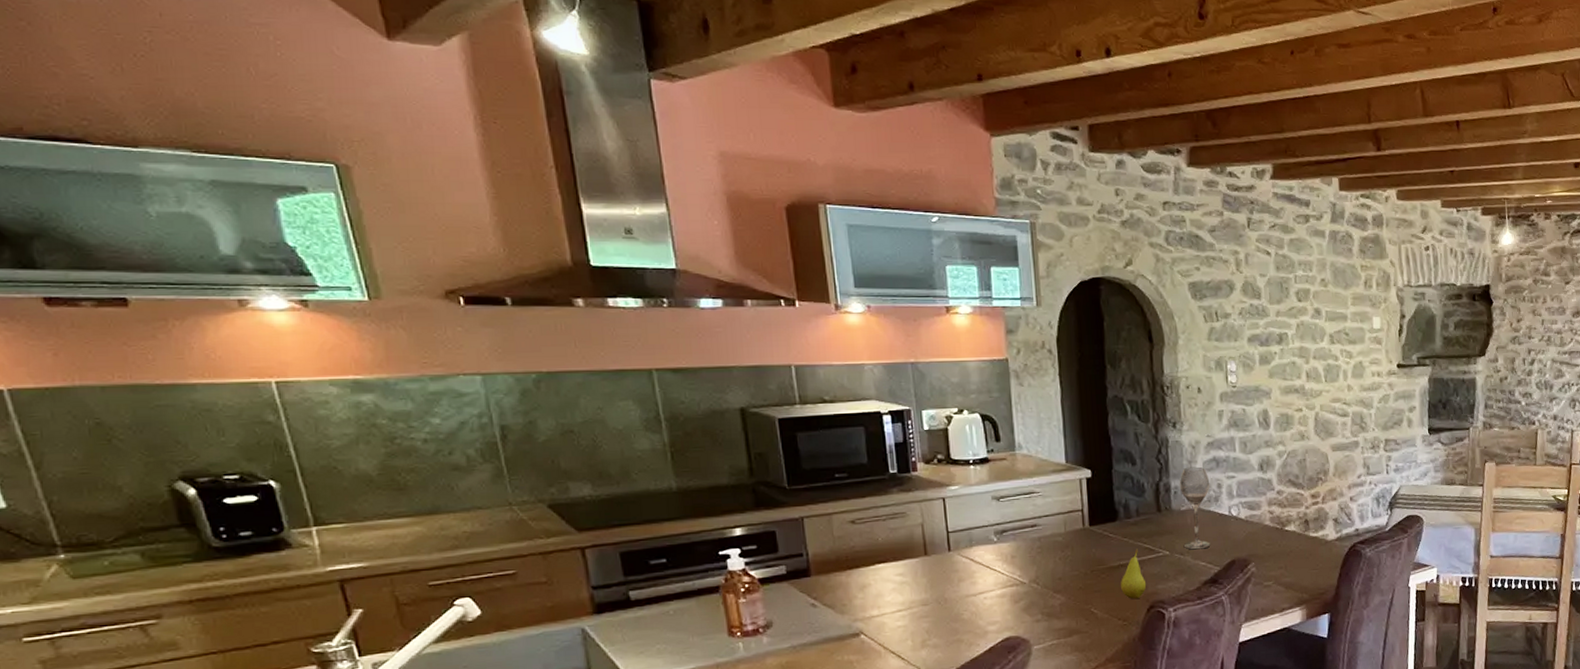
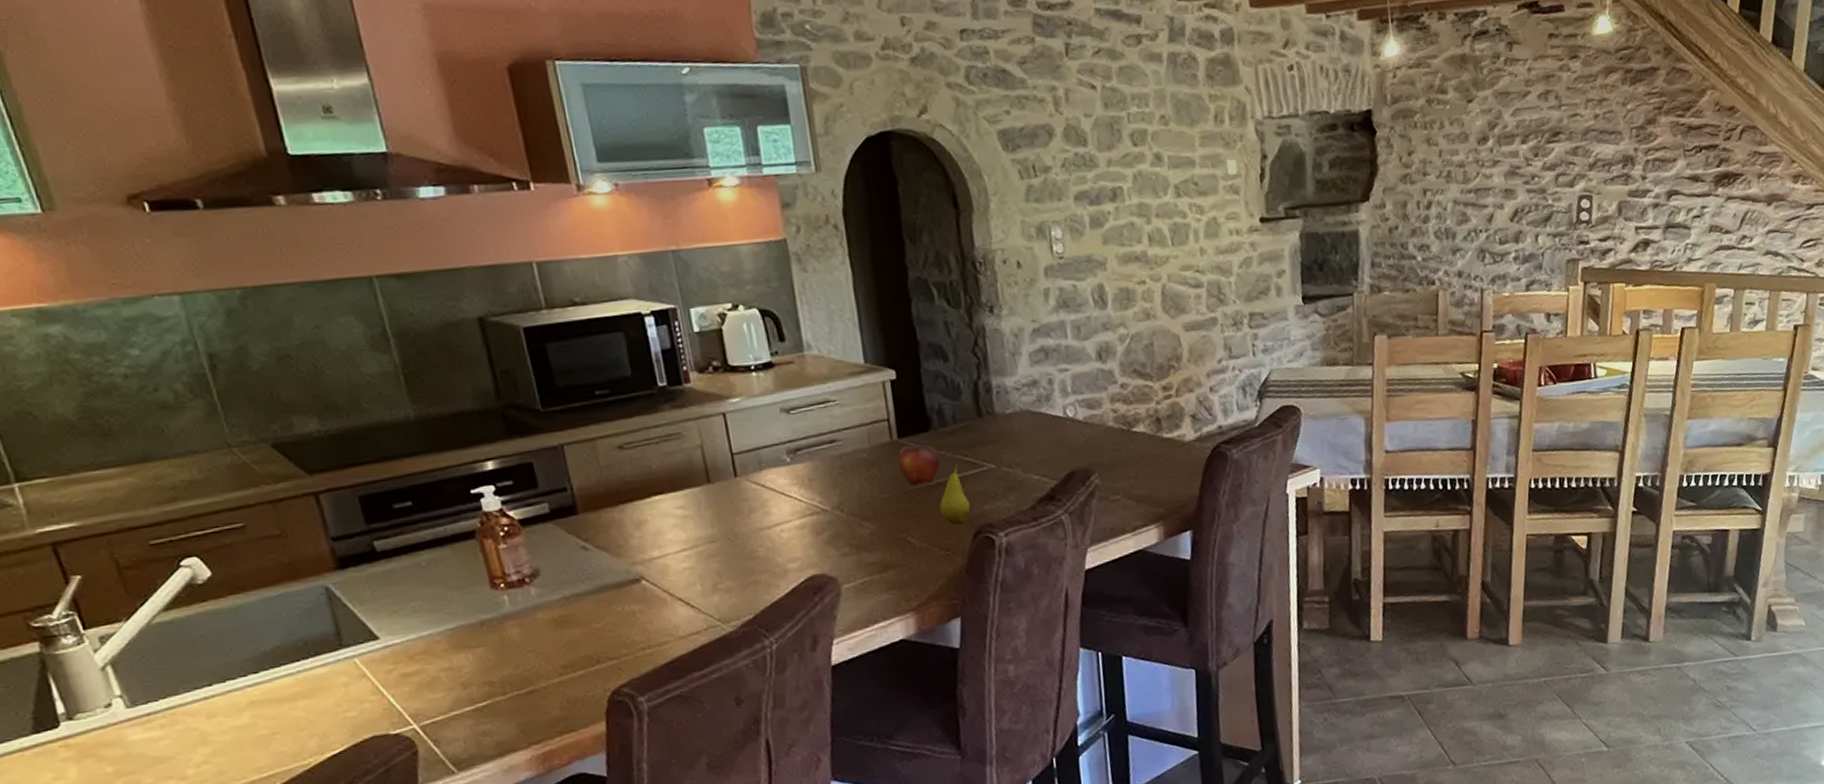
fruit: none [1088,530,1124,565] -> present [897,442,941,485]
wineglass: present [1179,466,1211,550] -> none [1001,359,1044,461]

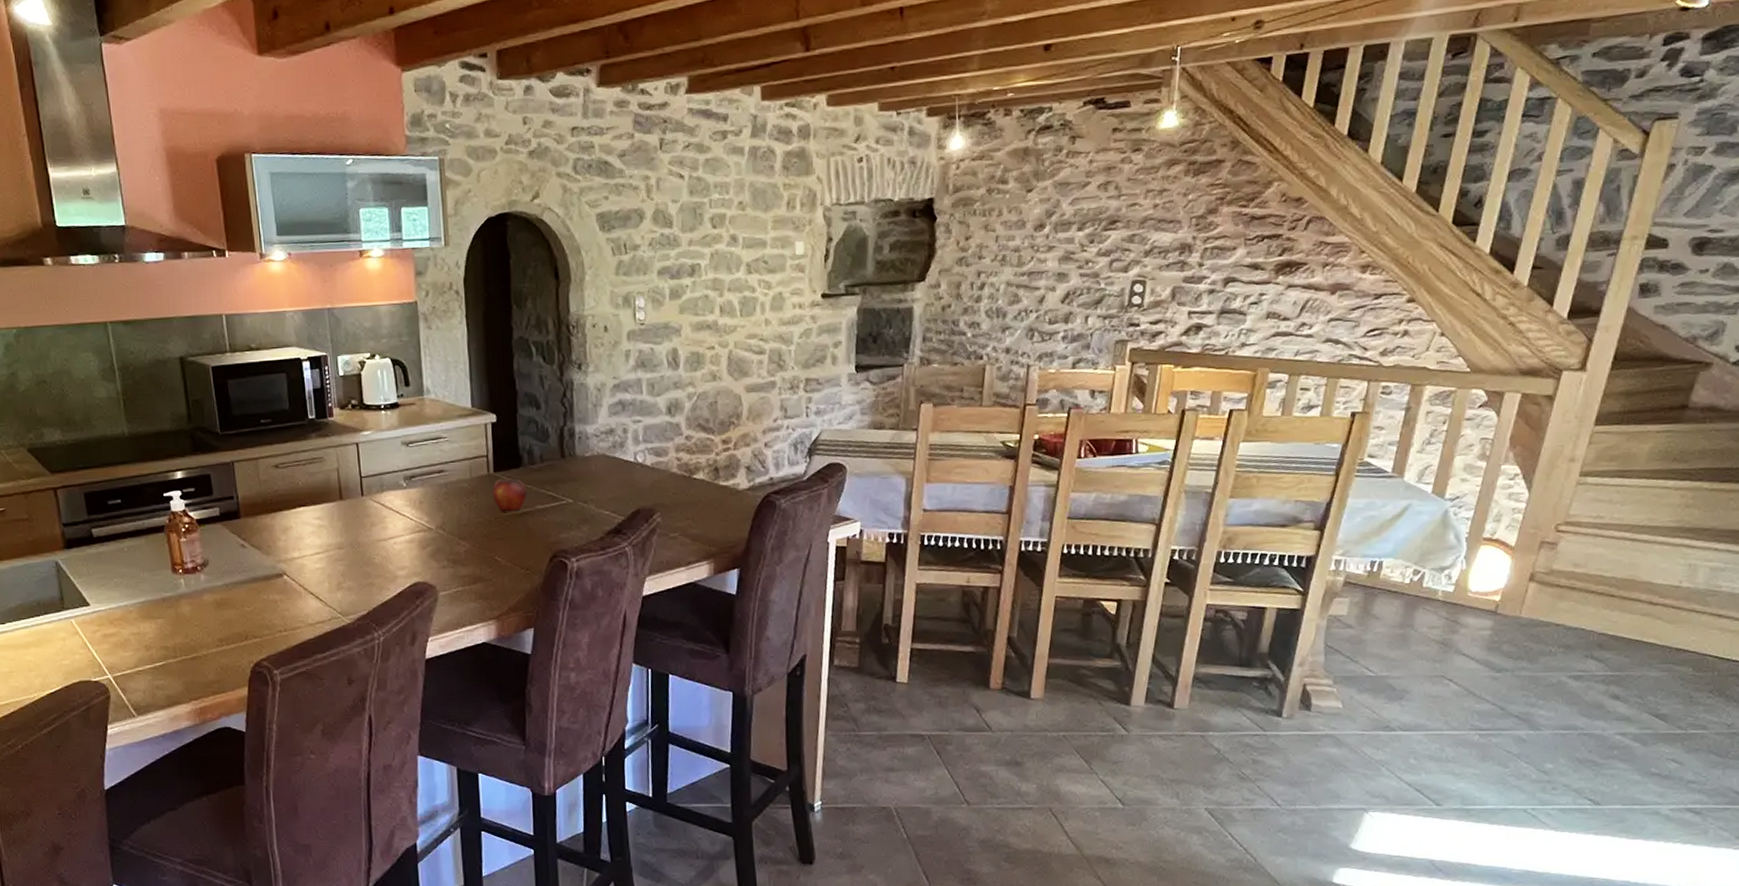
fruit: present [939,463,971,524] -> none [524,496,550,548]

